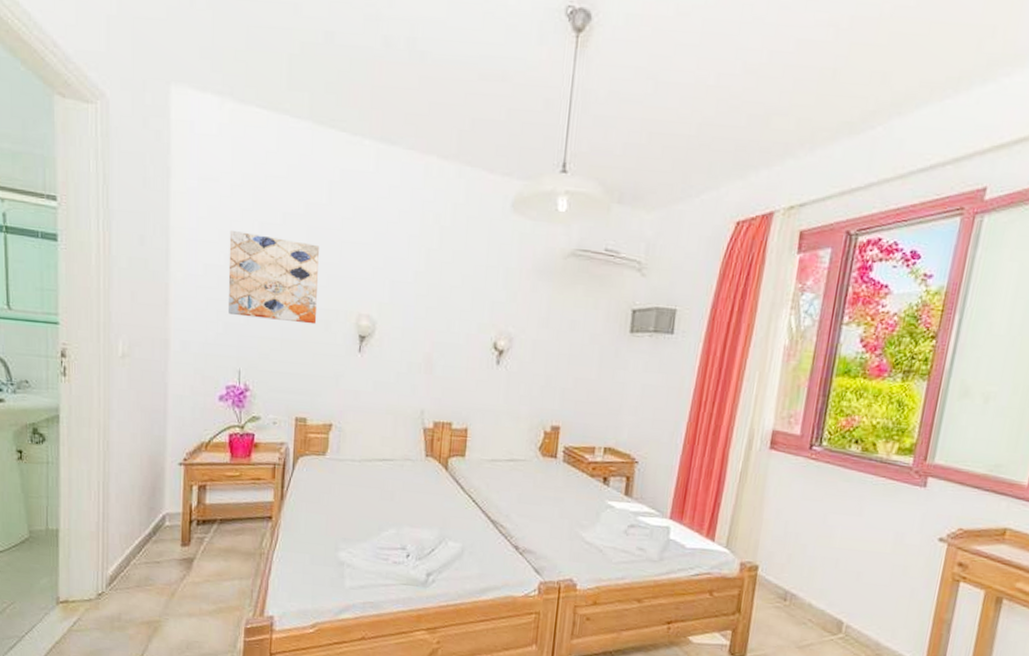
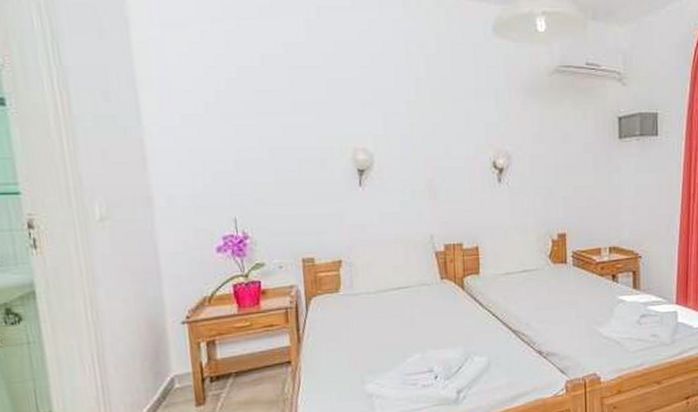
wall art: present [228,231,319,325] -> none [204,78,312,164]

